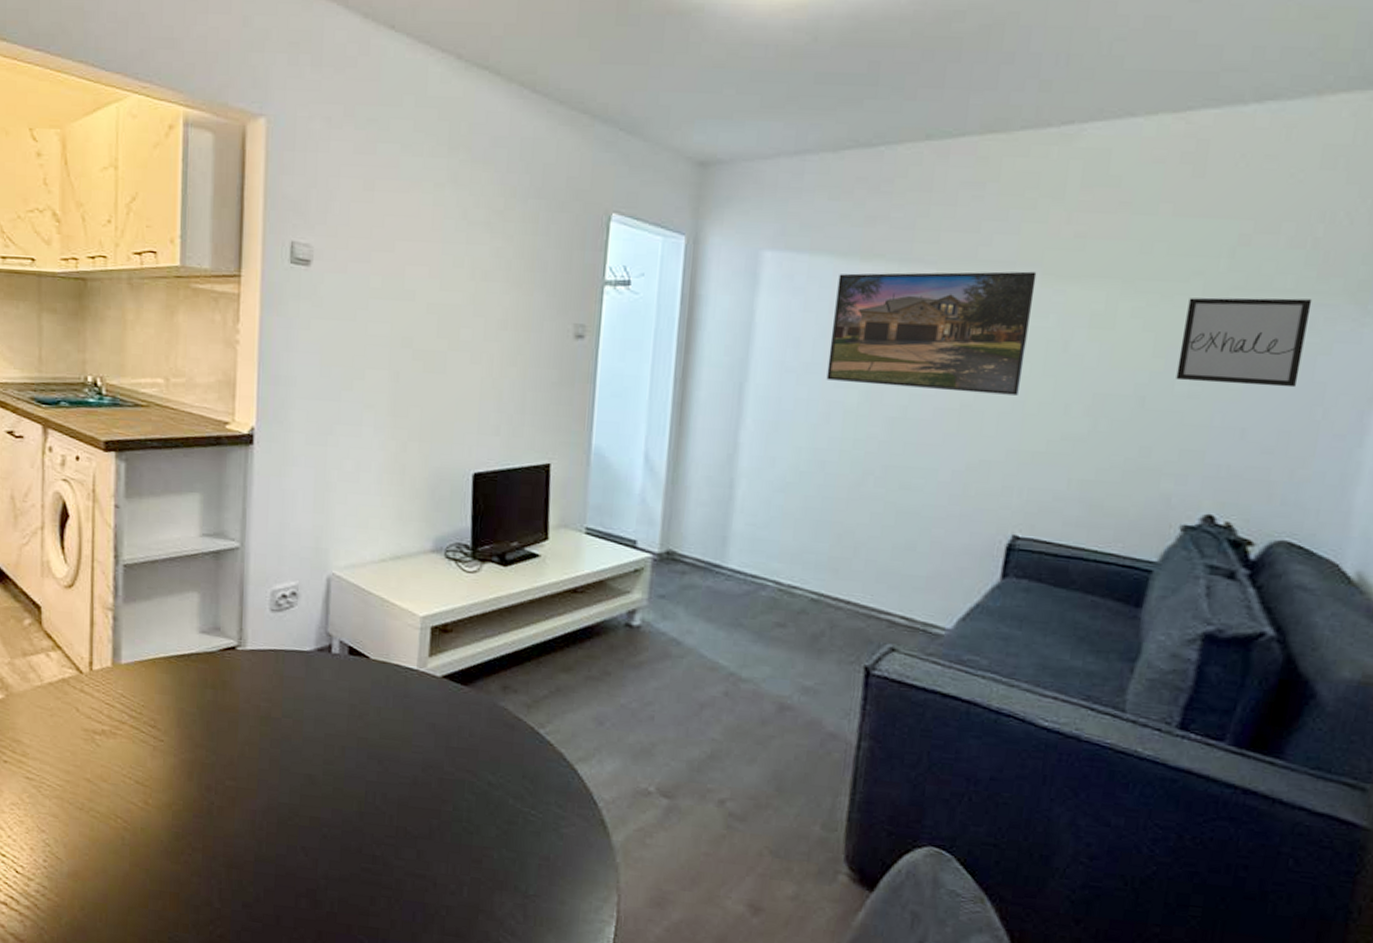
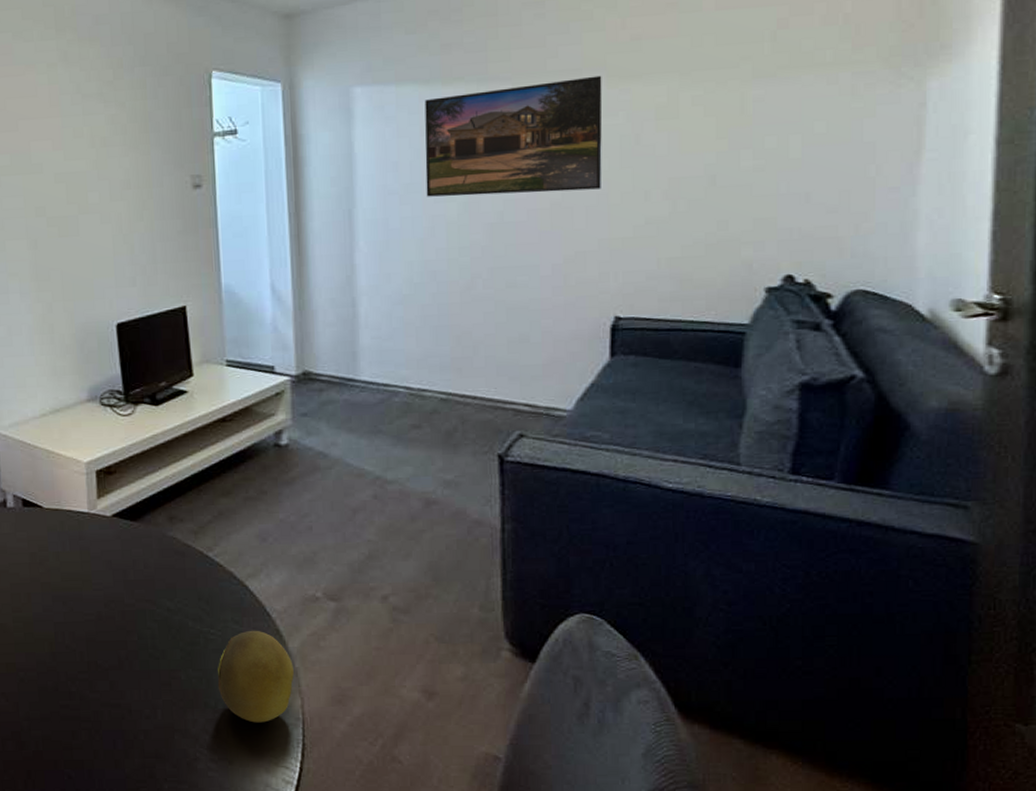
fruit: none [531,816,614,916] -> present [217,630,294,723]
wall art: present [1176,297,1313,388] -> none [740,69,851,157]

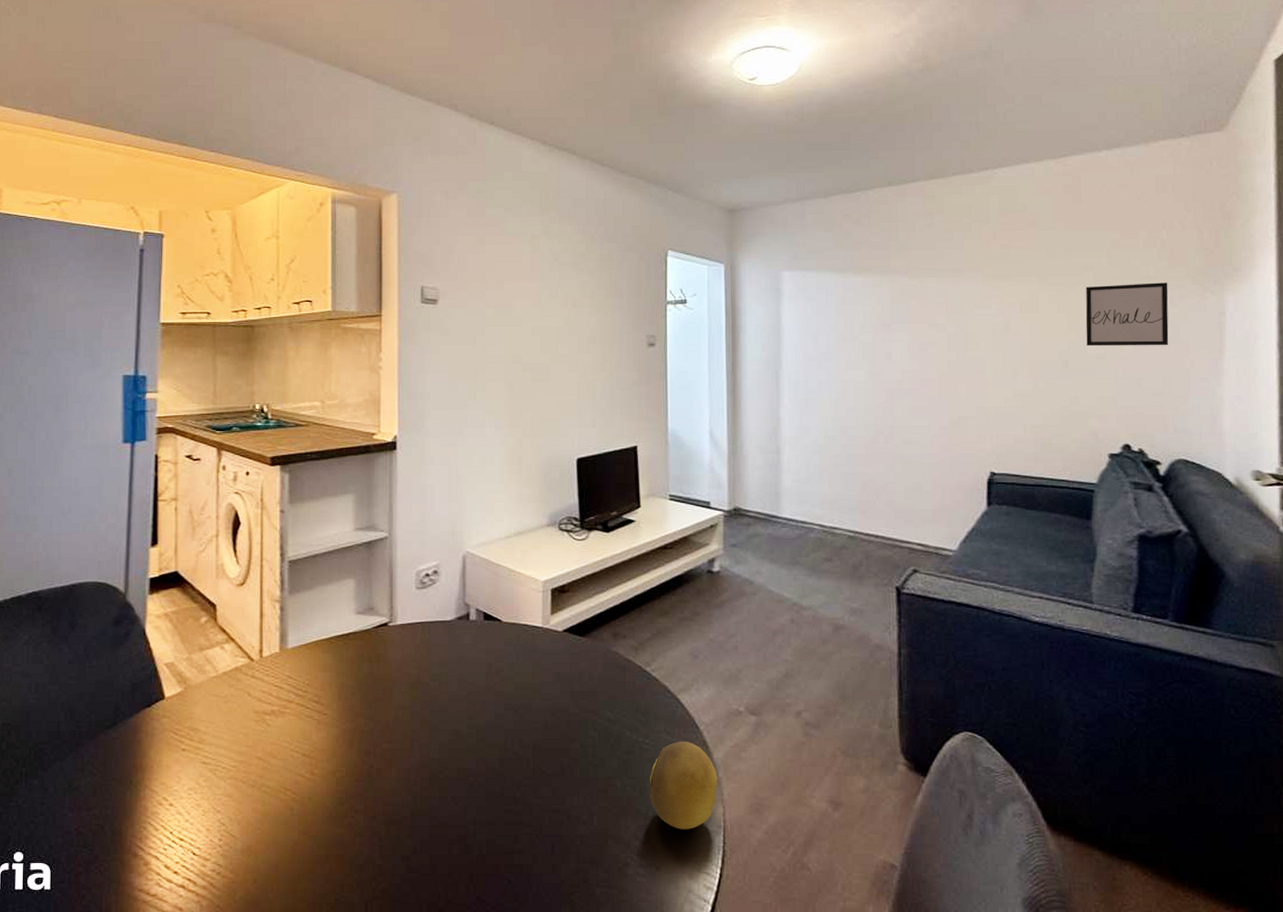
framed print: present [424,75,603,197] -> none [839,275,980,366]
wall art: none [740,69,851,157] -> present [1085,282,1169,347]

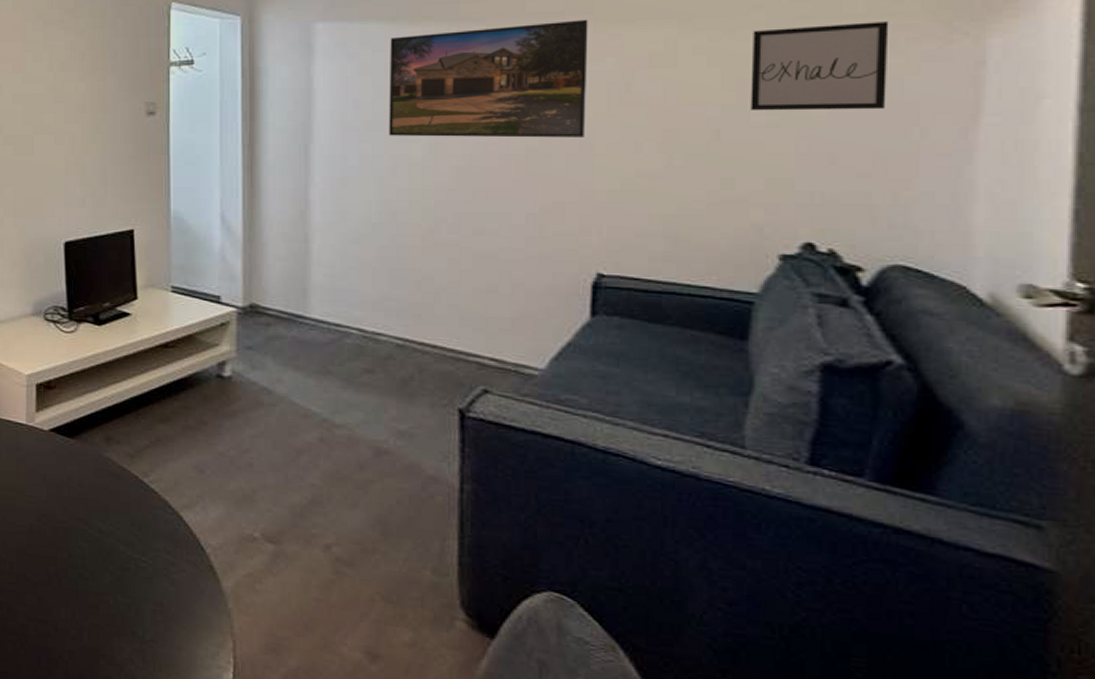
fruit: present [649,741,717,830] -> none [146,562,226,661]
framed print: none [839,275,980,366] -> present [389,19,588,138]

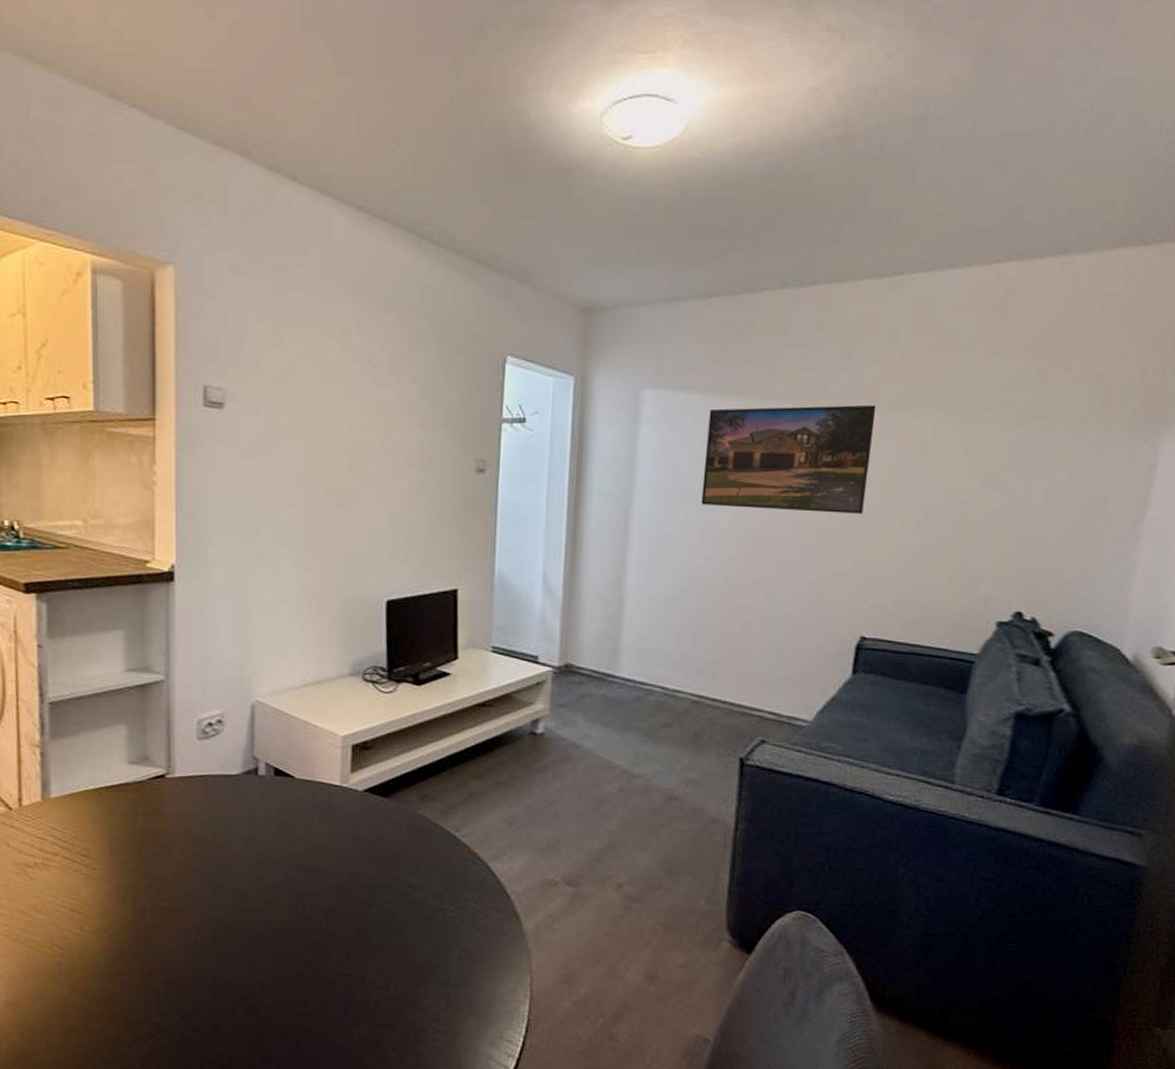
wall art: present [750,21,889,111] -> none [990,424,1097,501]

